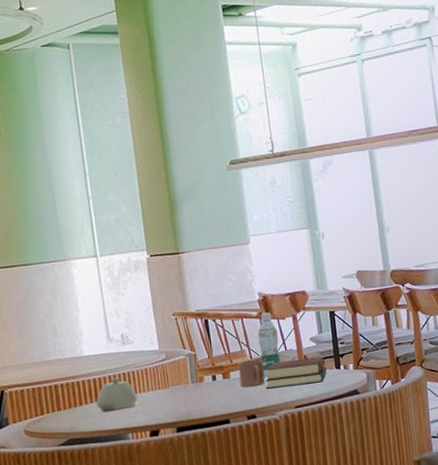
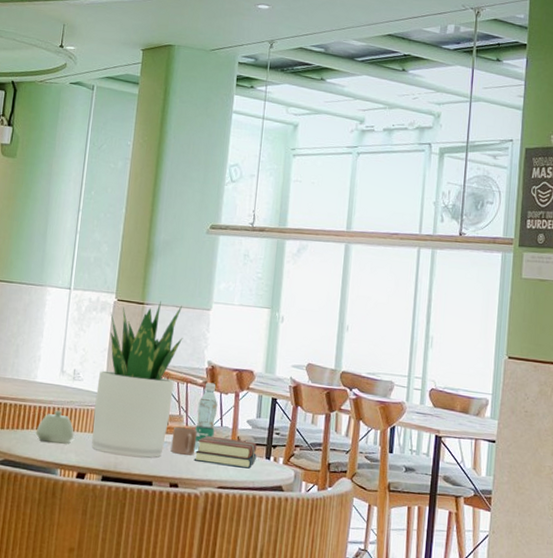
planter: none [146,246,233,406] -> present [91,301,183,458]

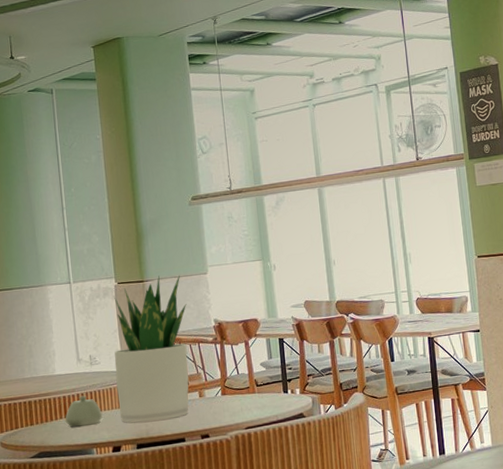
cup: present [170,426,198,456] -> none [194,382,219,408]
books: present [193,435,257,469] -> none [218,381,275,410]
bottle: present [194,382,218,452] -> none [212,337,233,403]

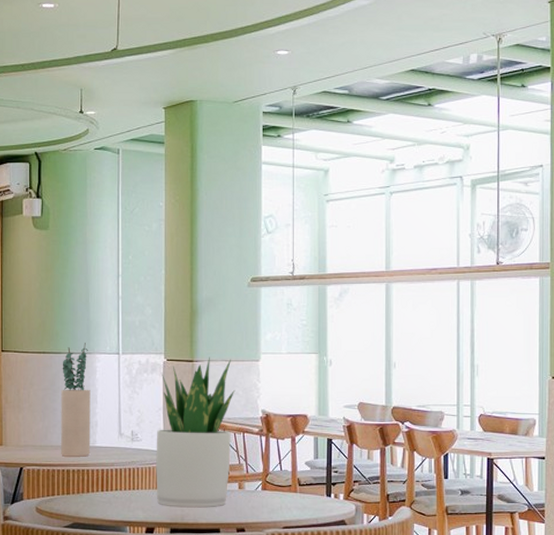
vase: none [14,276,51,389] -> present [61,343,91,457]
sugar bowl: present [65,395,103,427] -> none [101,471,139,502]

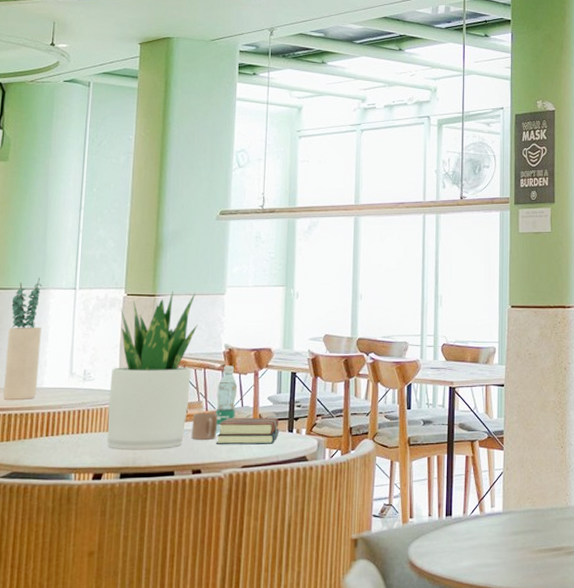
cup: none [234,475,258,501] -> present [191,413,218,440]
bottle: none [256,430,276,497] -> present [216,365,238,436]
books: none [257,480,317,507] -> present [215,417,279,445]

